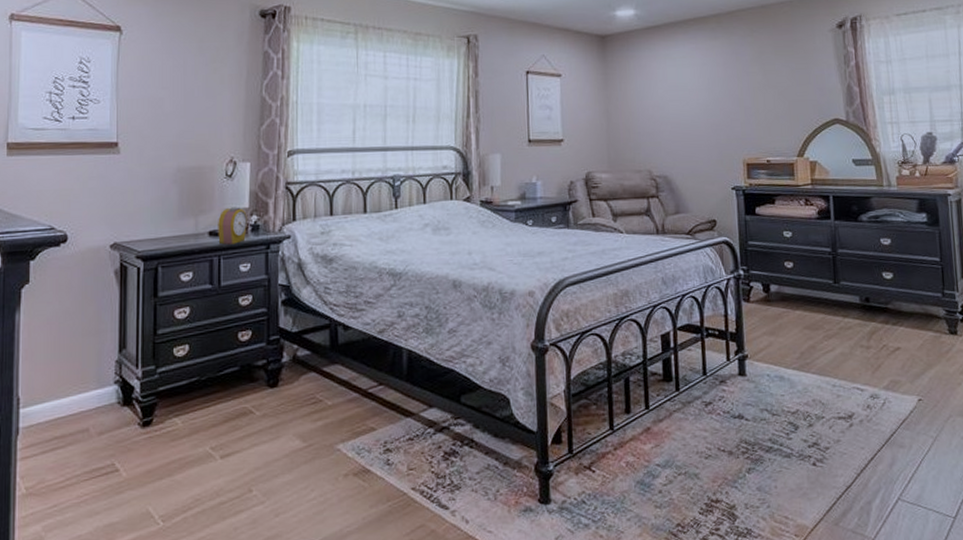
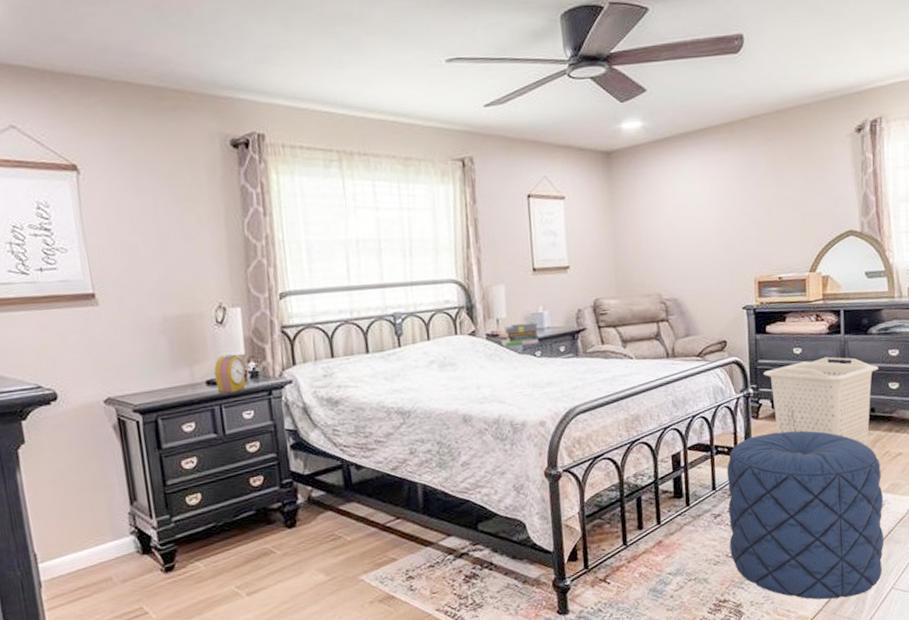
books: none [494,192,531,215] -> present [501,322,539,347]
pouf: none [717,316,887,508] -> present [726,430,884,600]
laundry basket: none [754,241,871,338] -> present [763,356,878,446]

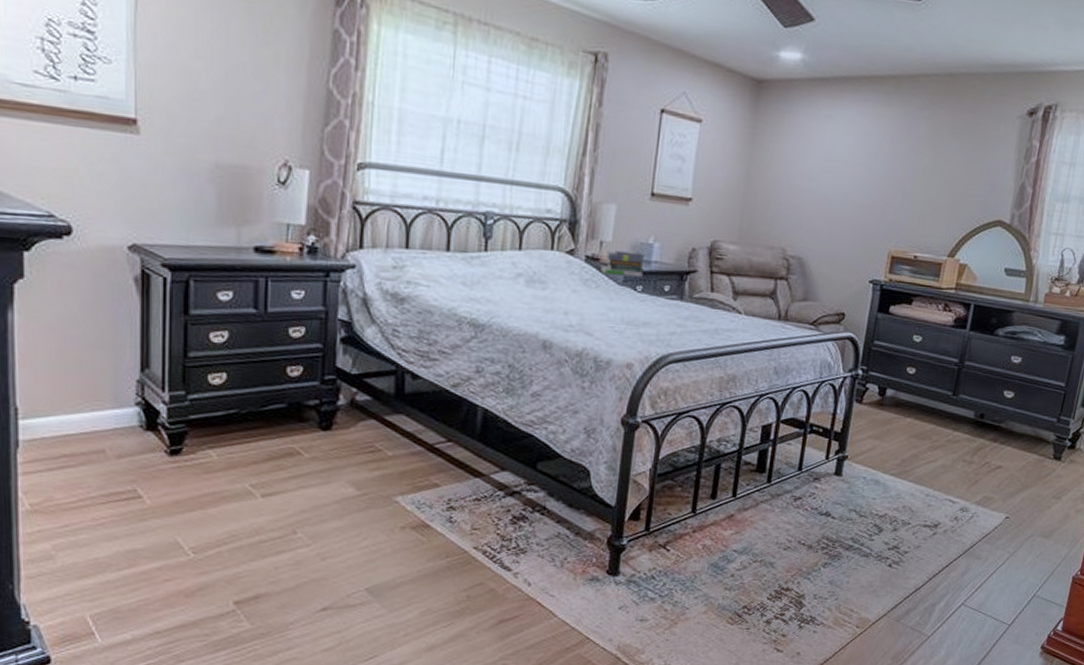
alarm clock: present [214,354,246,394] -> none [266,221,303,266]
pouf: present [726,430,884,600] -> none [803,420,978,606]
laundry basket: present [763,356,878,446] -> none [877,350,997,453]

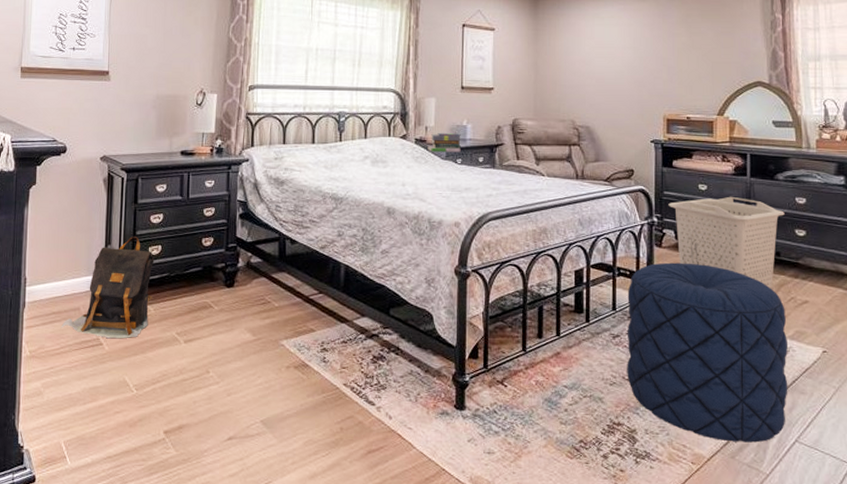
backpack: none [76,359,217,491] -> present [60,237,155,339]
pouf: none [803,420,978,606] -> present [627,262,788,443]
laundry basket: none [877,350,997,453] -> present [668,196,785,289]

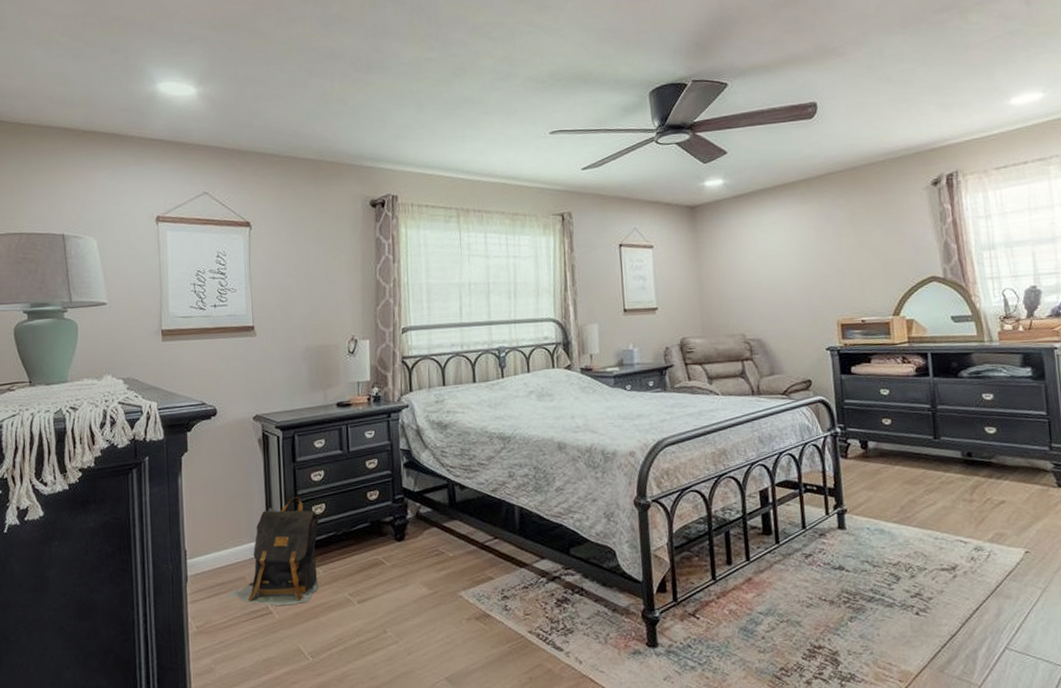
books: present [427,133,461,152] -> none [594,358,629,381]
pouf: present [627,262,788,443] -> none [816,472,993,656]
laundry basket: present [668,196,785,289] -> none [850,398,973,492]

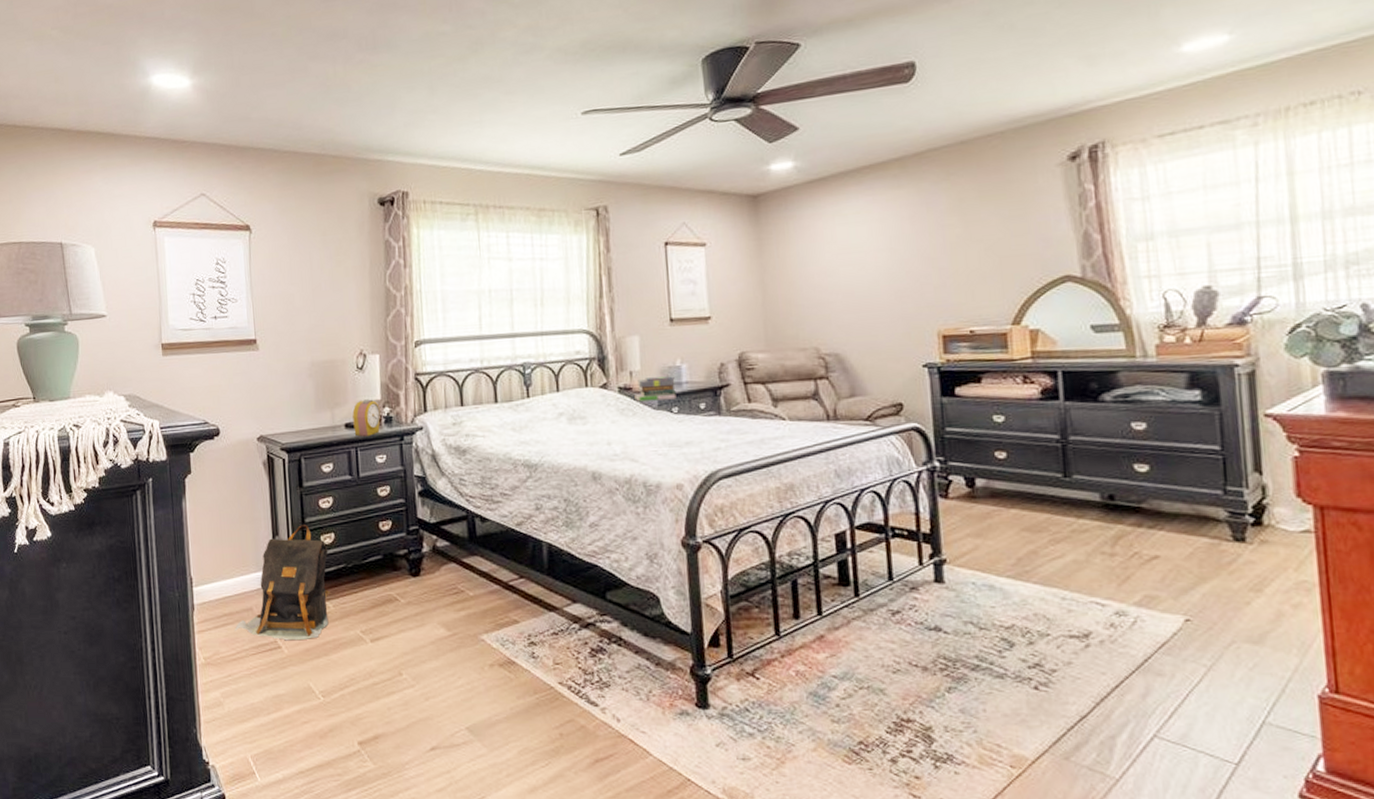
alarm clock: none [344,380,370,415] -> present [352,399,381,437]
books: none [594,358,629,381] -> present [634,376,676,402]

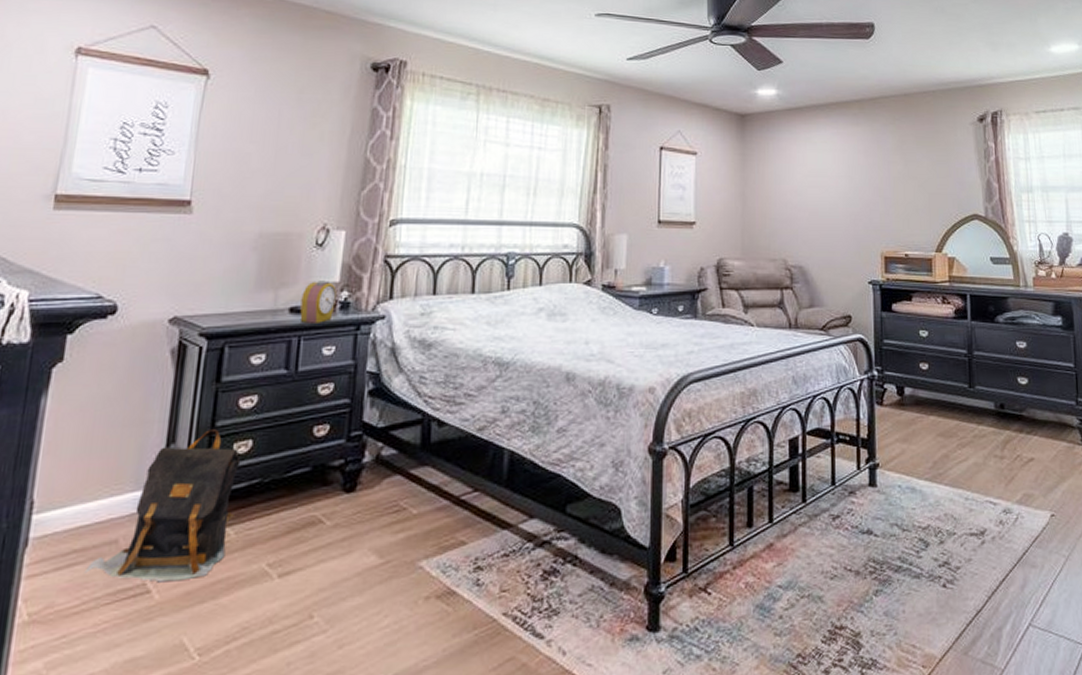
books: present [634,376,676,402] -> none [617,277,657,301]

